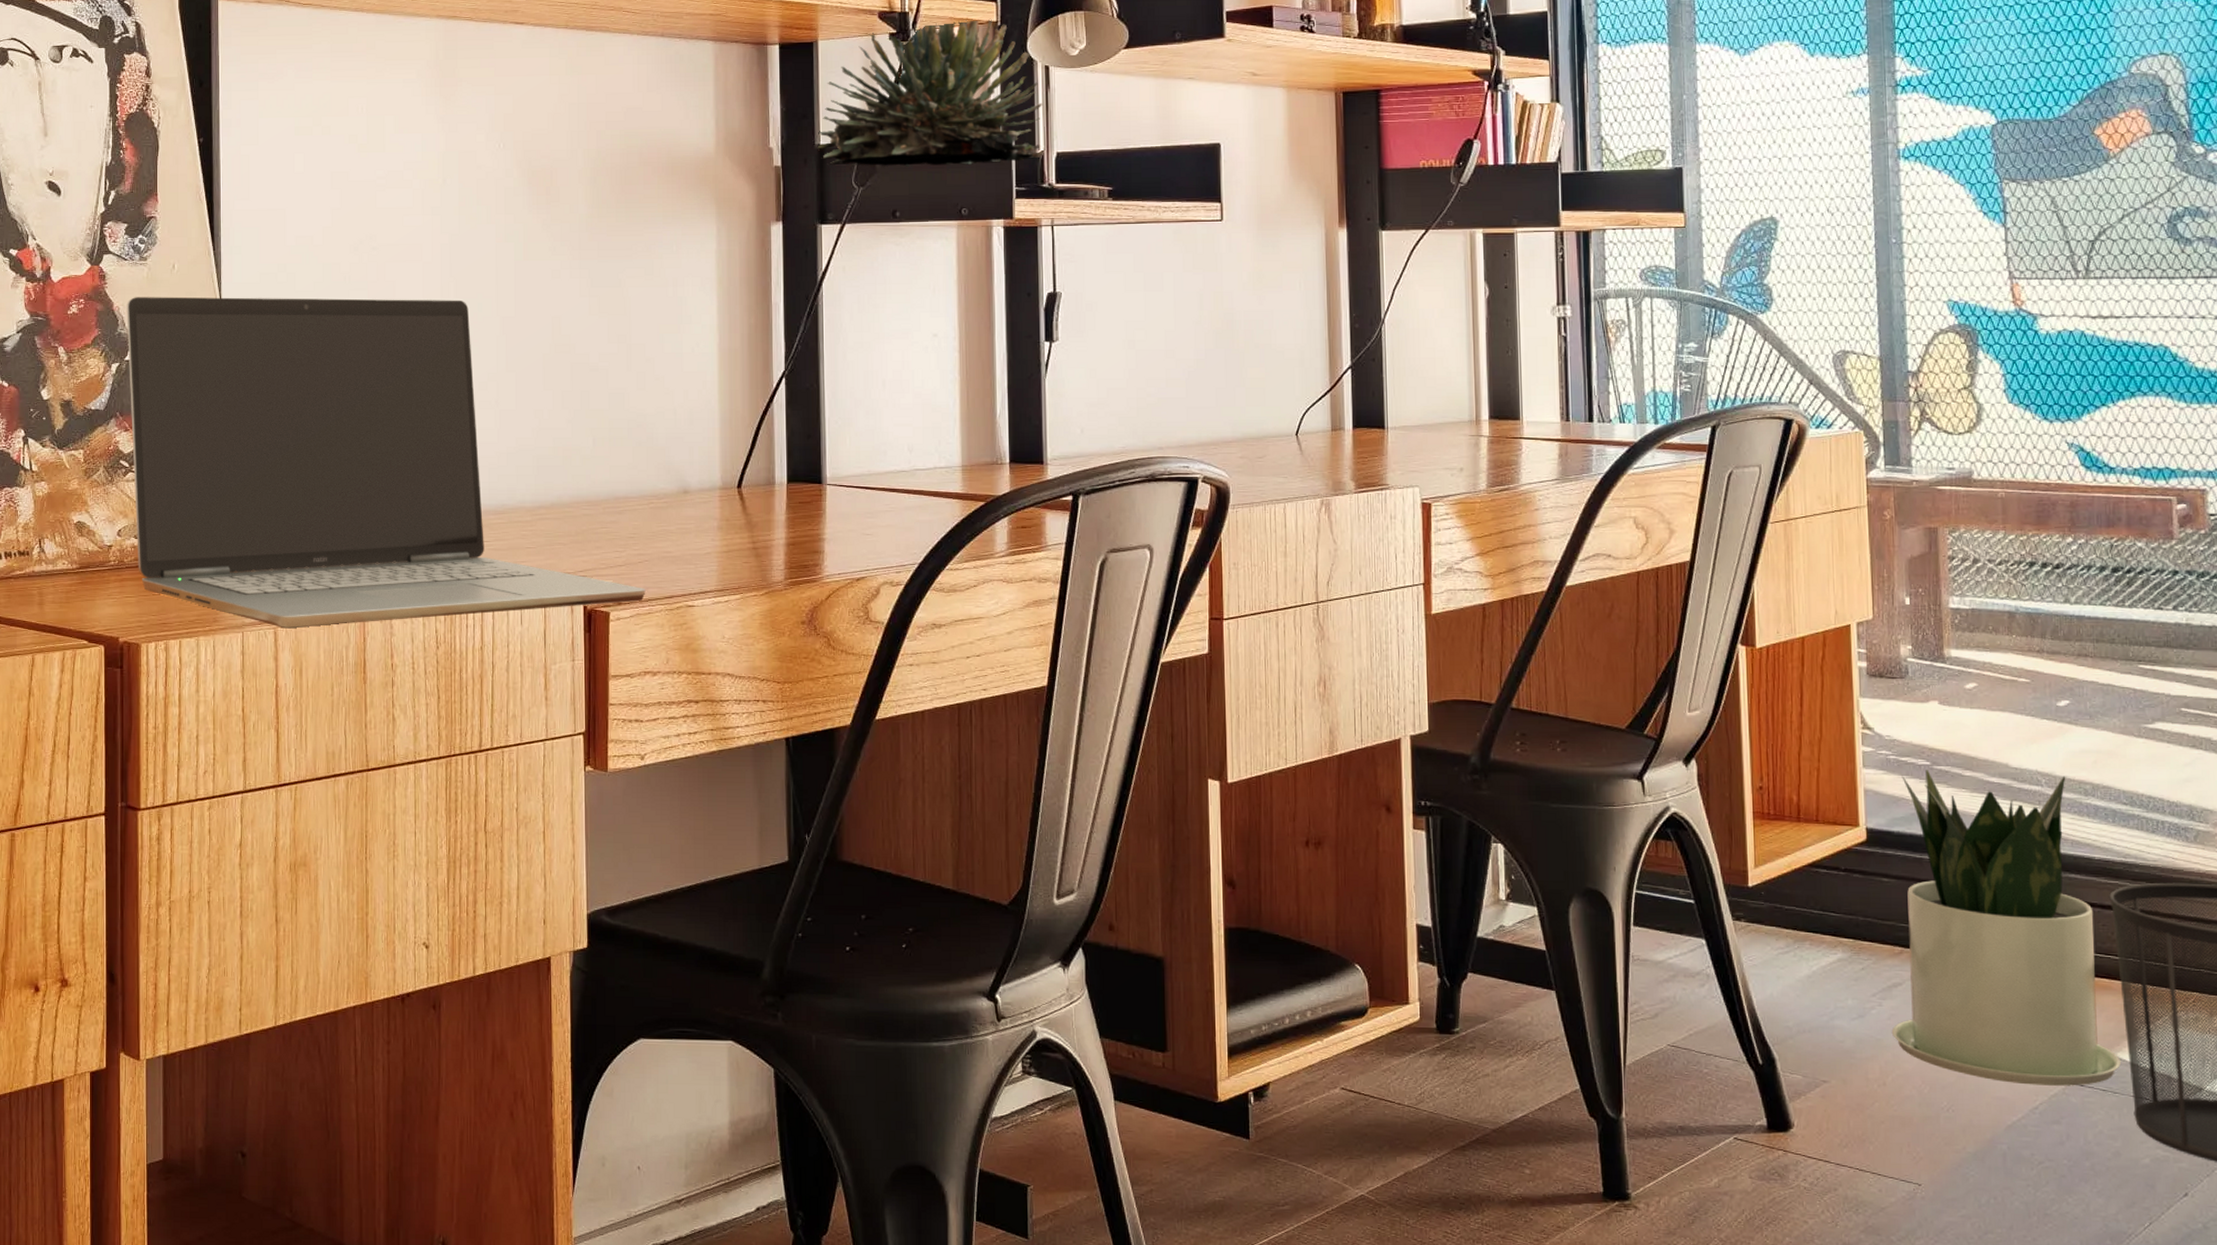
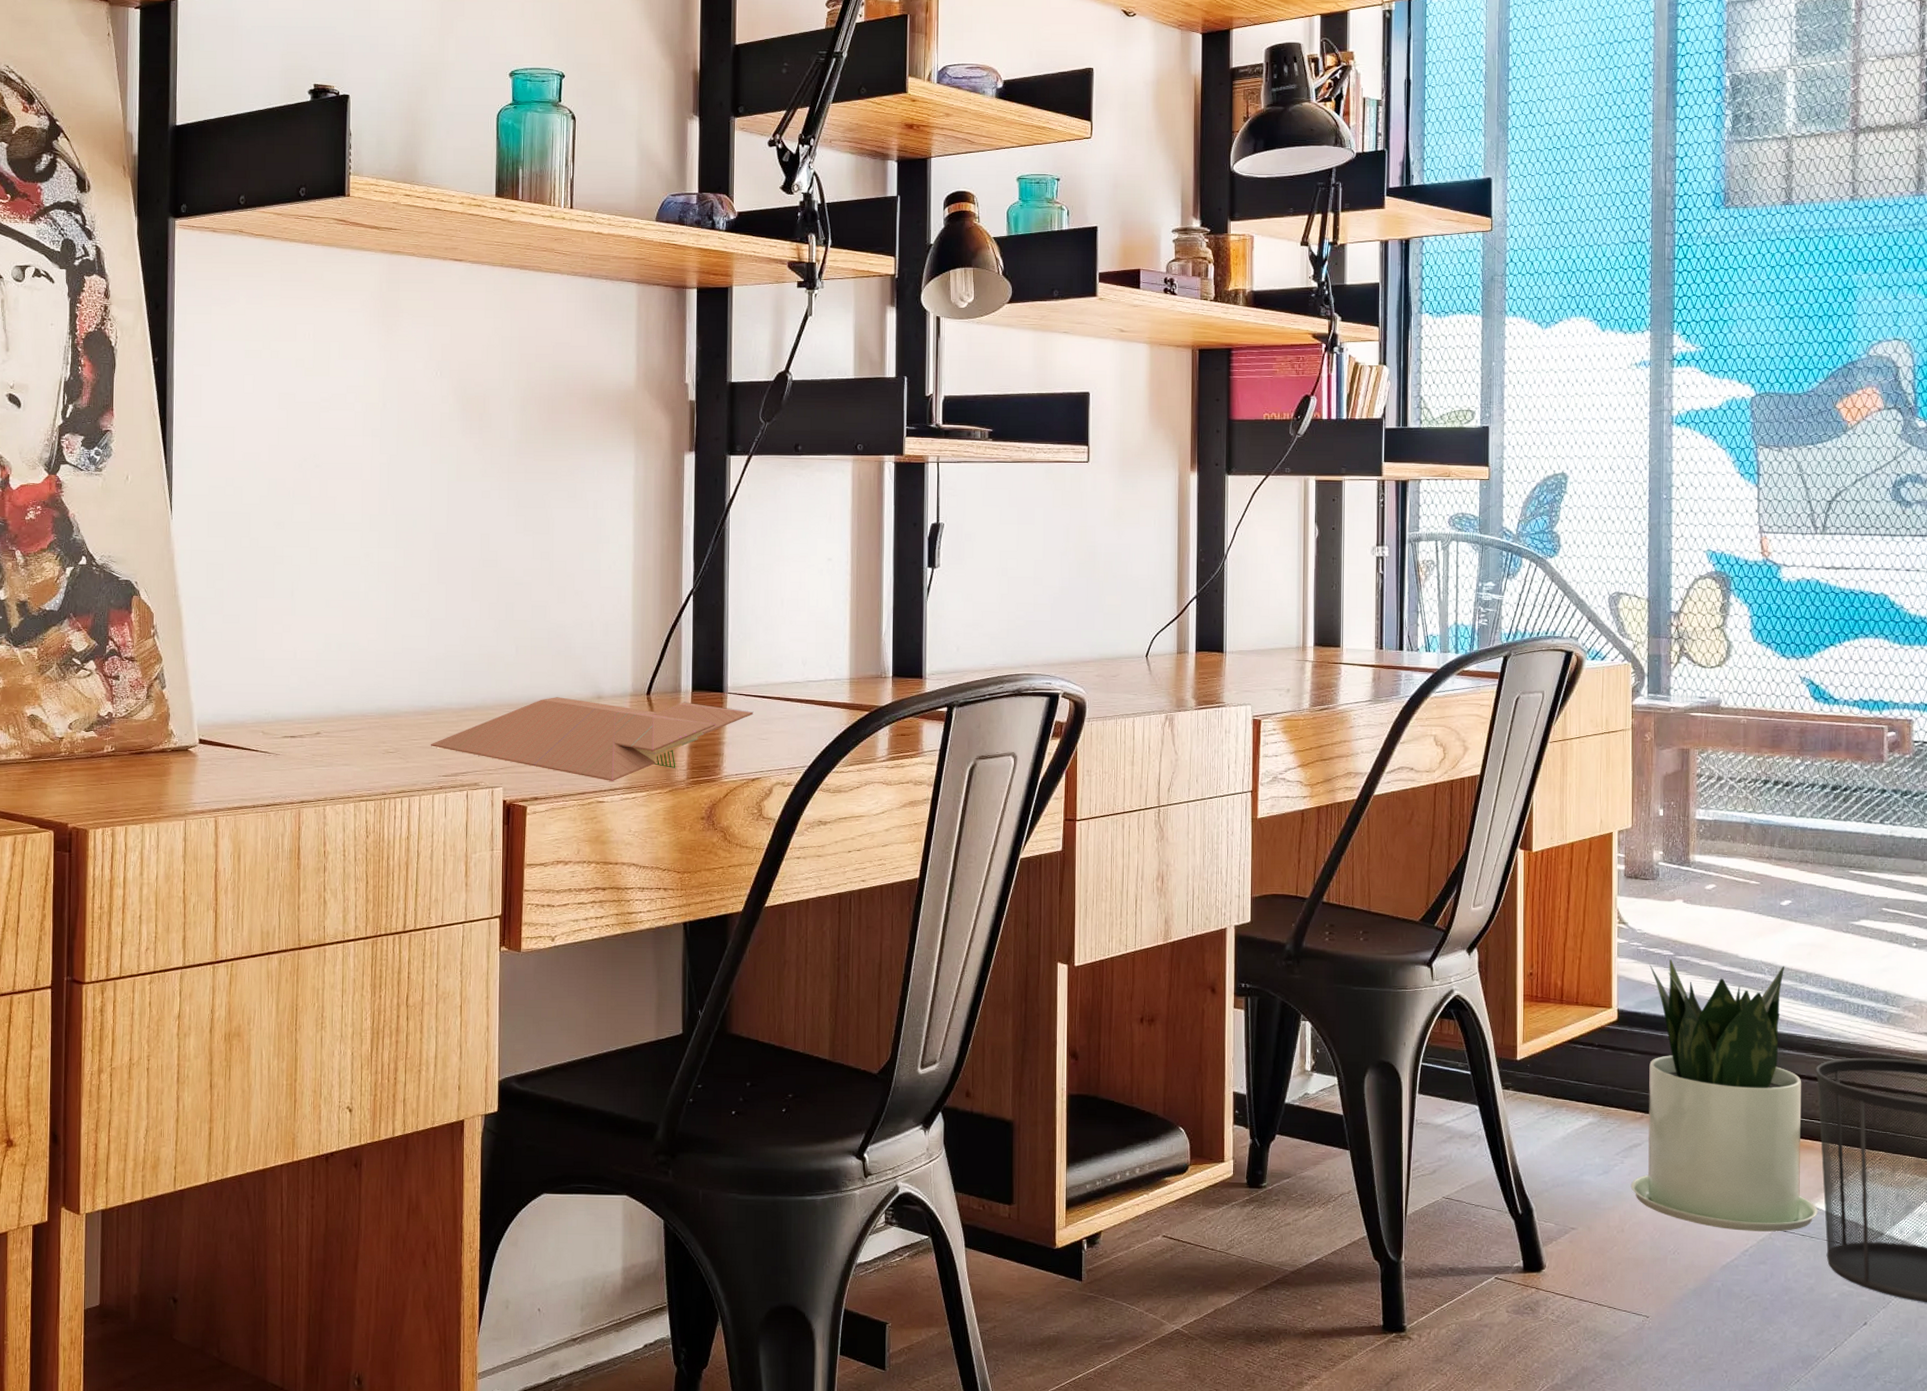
laptop: present [126,297,646,629] -> none [81,505,560,817]
papers: none [503,492,856,583] -> present [430,697,754,781]
succulent plant: present [817,18,1043,167] -> none [729,271,933,405]

